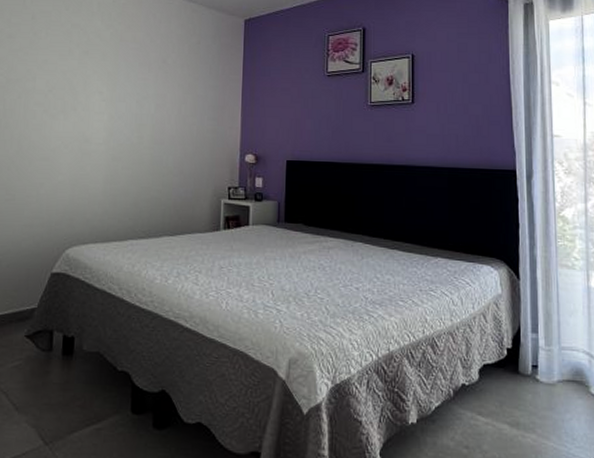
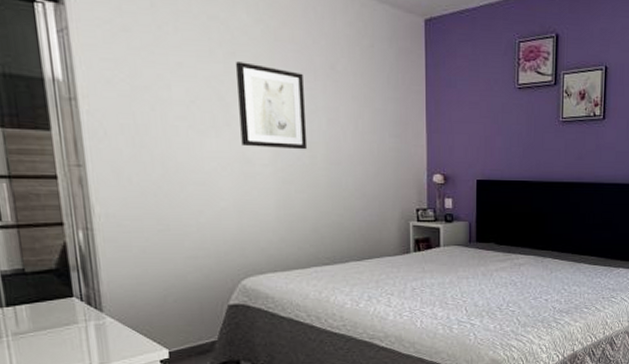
wall art: none [83,58,140,131] -> present [235,62,308,150]

